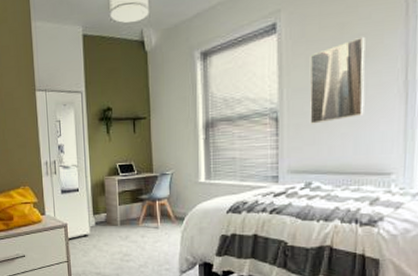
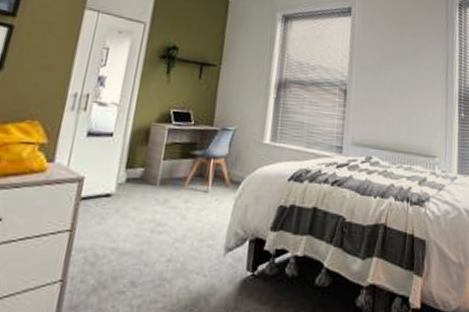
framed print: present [310,36,366,124] -> none [373,36,419,102]

